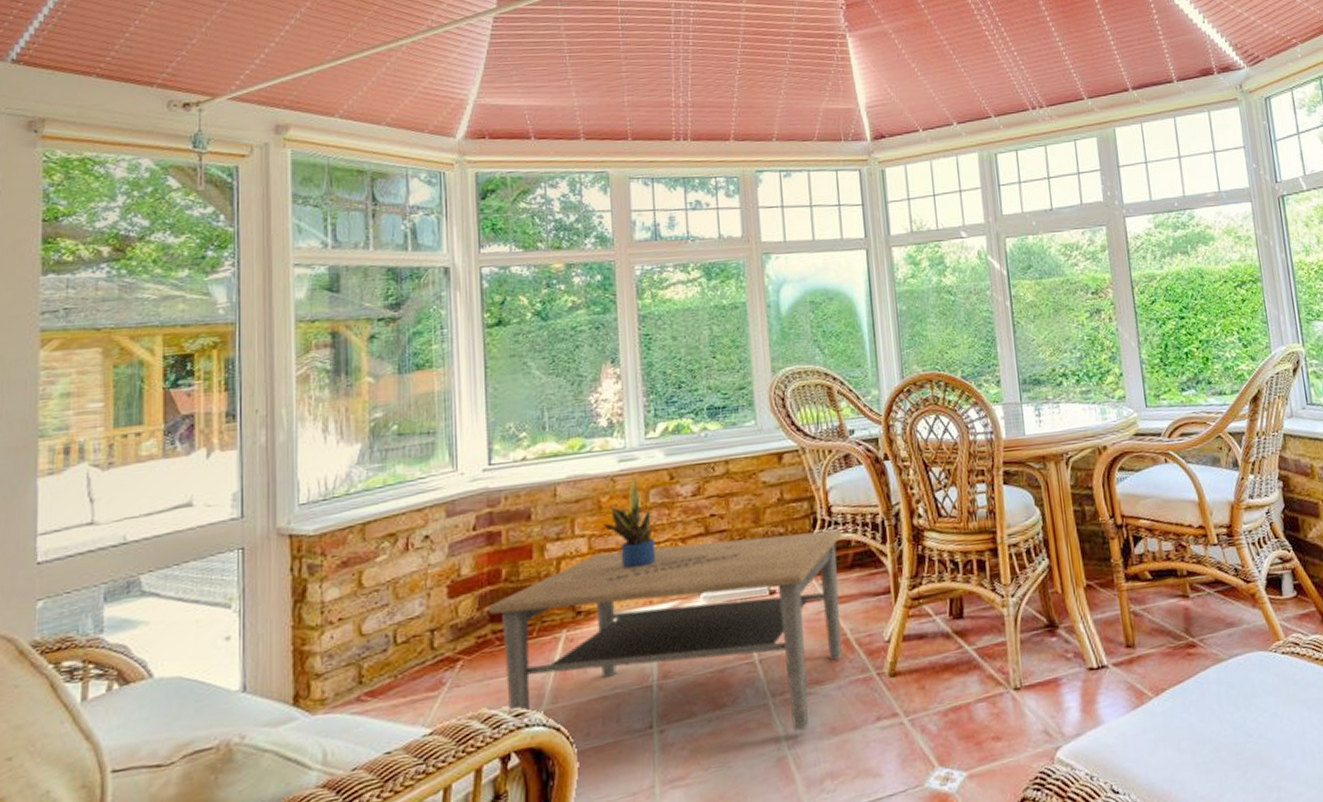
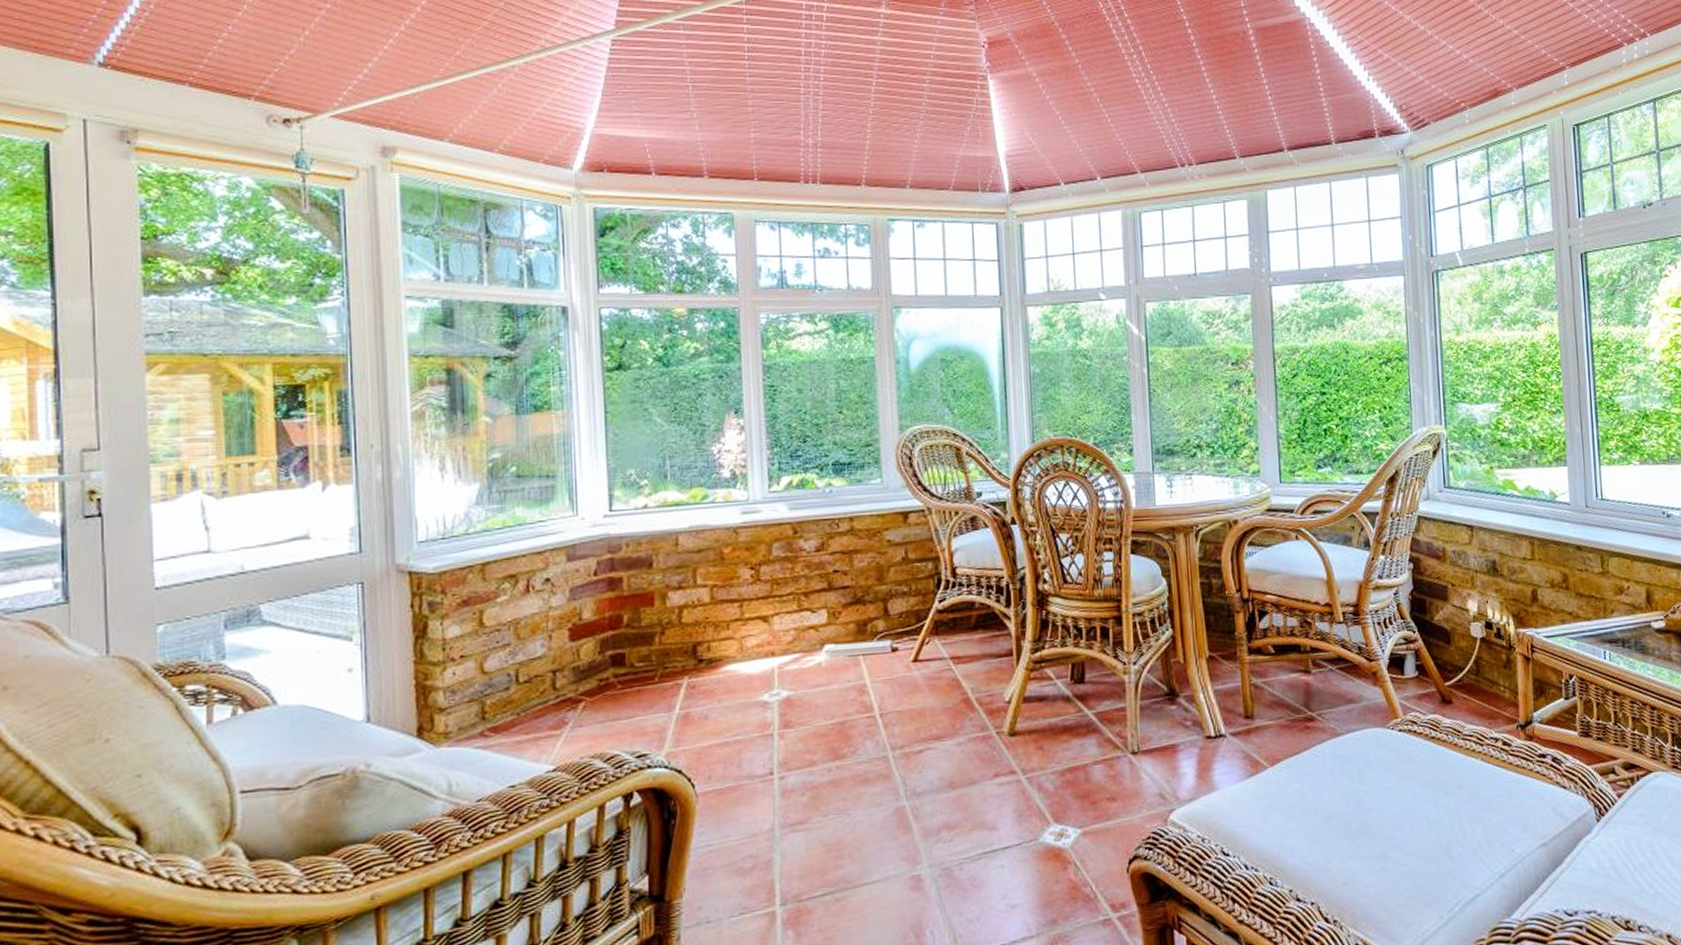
coffee table: present [489,529,842,731] -> none [610,591,966,784]
potted plant: present [603,478,661,569] -> none [725,531,784,620]

